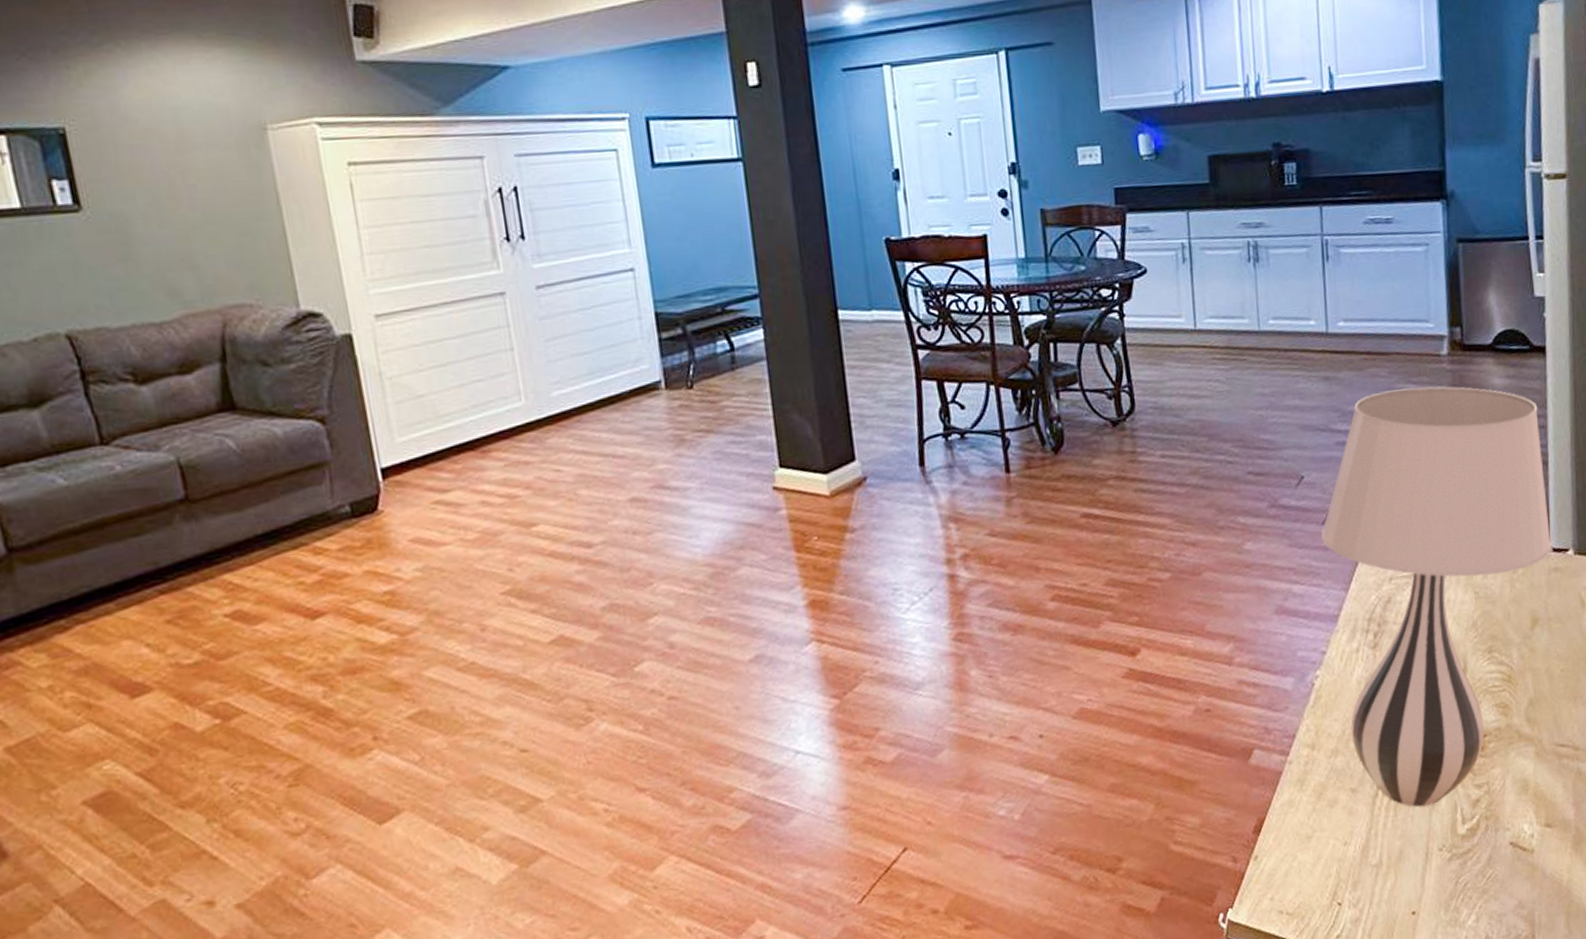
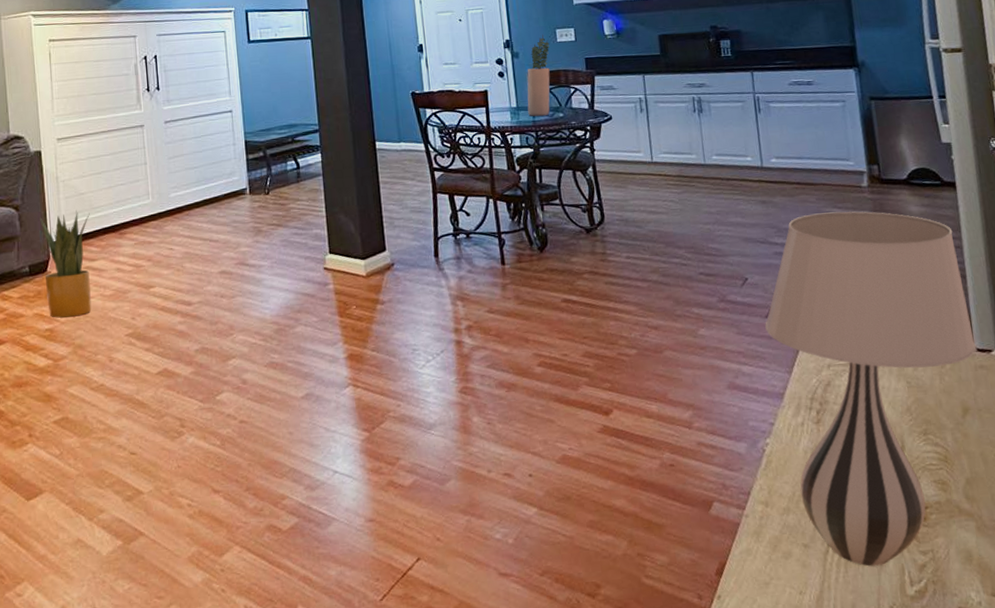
planter: none [359,420,449,576] -> present [40,210,92,318]
vase: none [1038,154,1069,271] -> present [527,34,551,117]

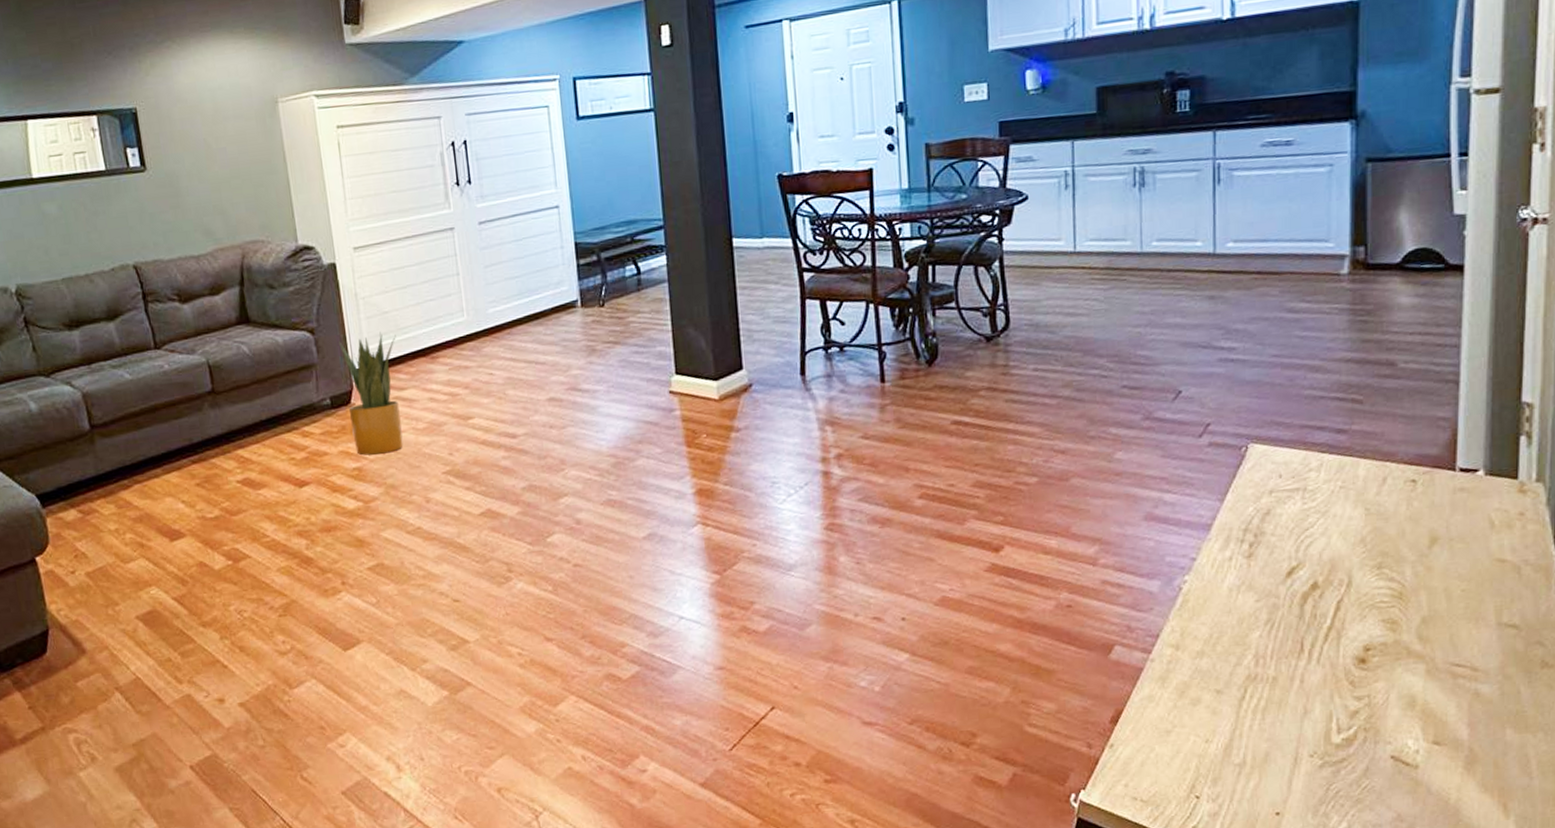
vase: present [527,34,551,117] -> none [922,92,955,200]
table lamp: present [765,211,977,567] -> none [1197,305,1459,713]

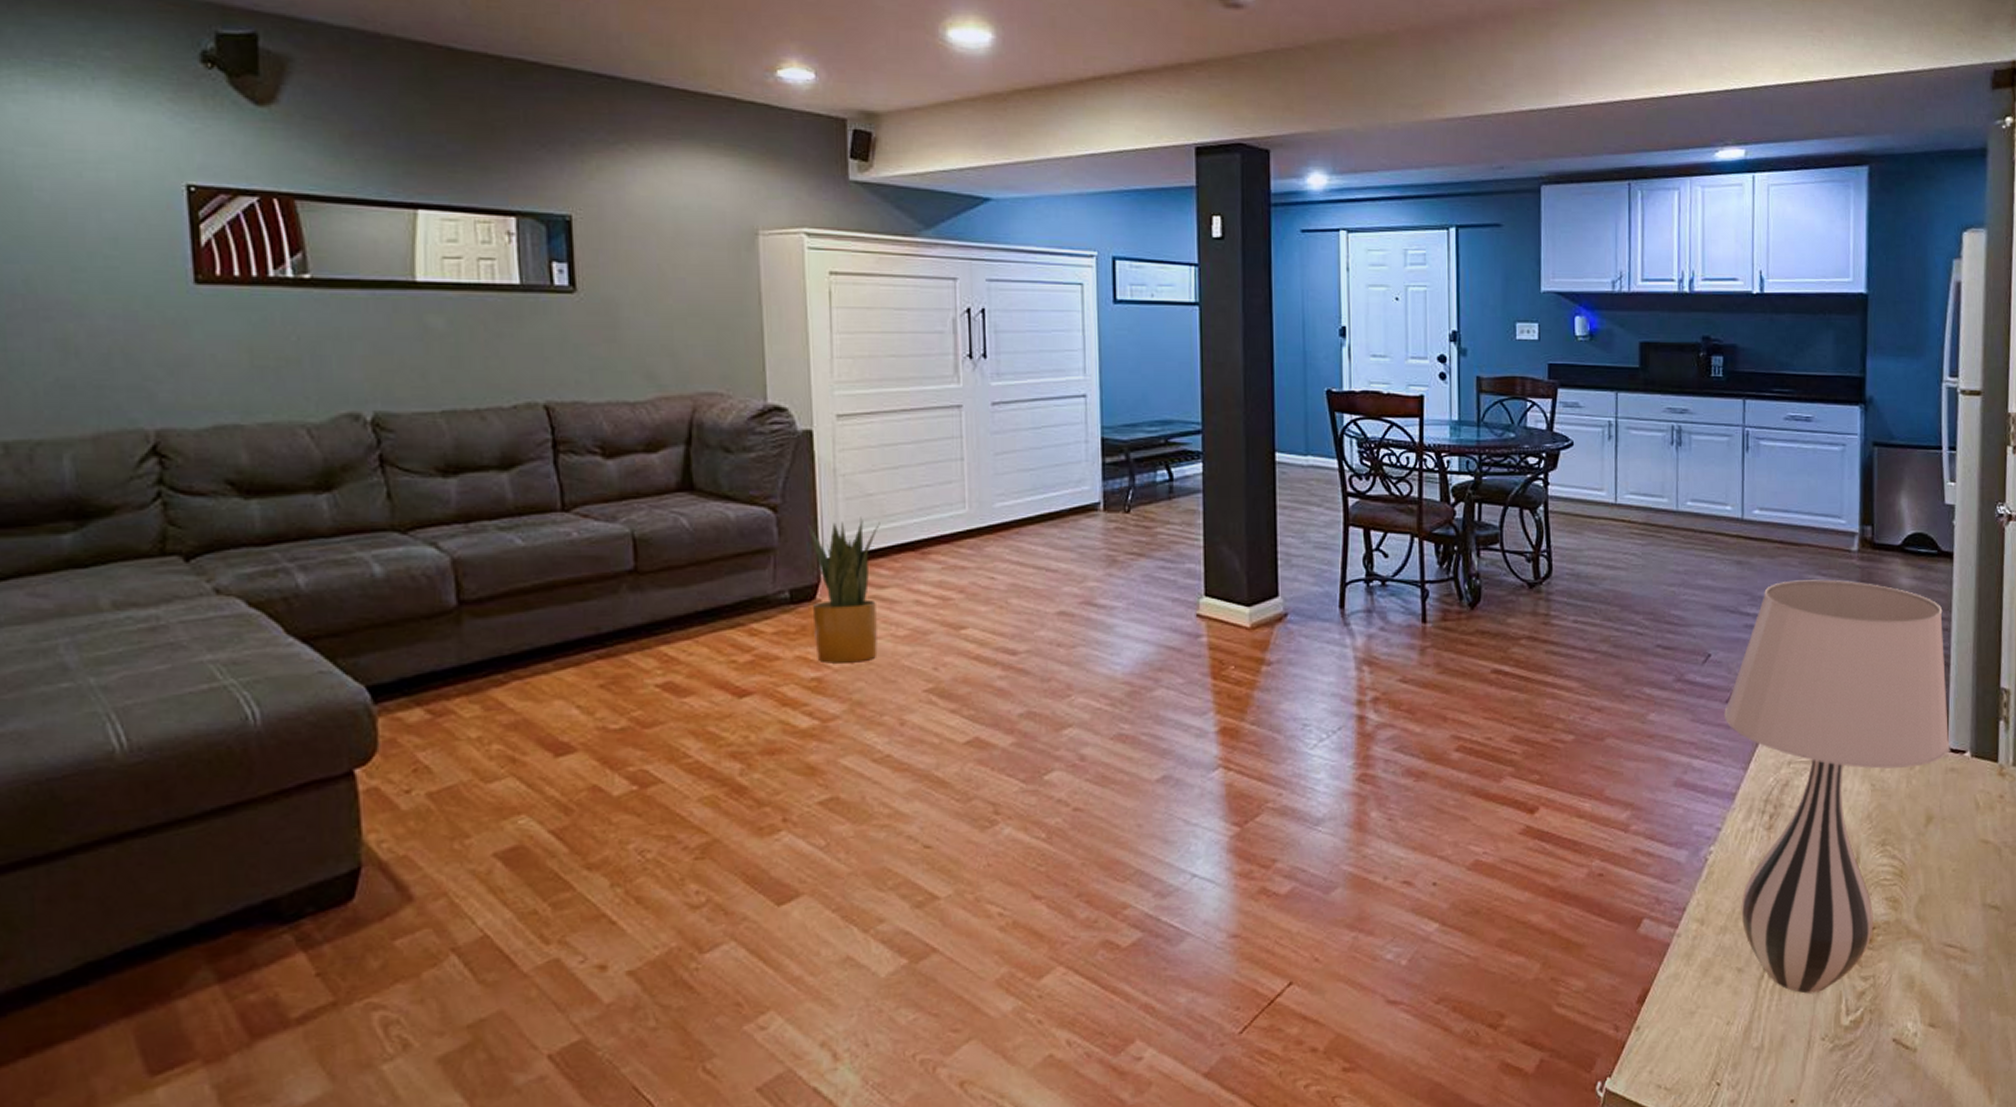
table lamp: none [1197,305,1459,713] -> present [1724,579,1950,994]

